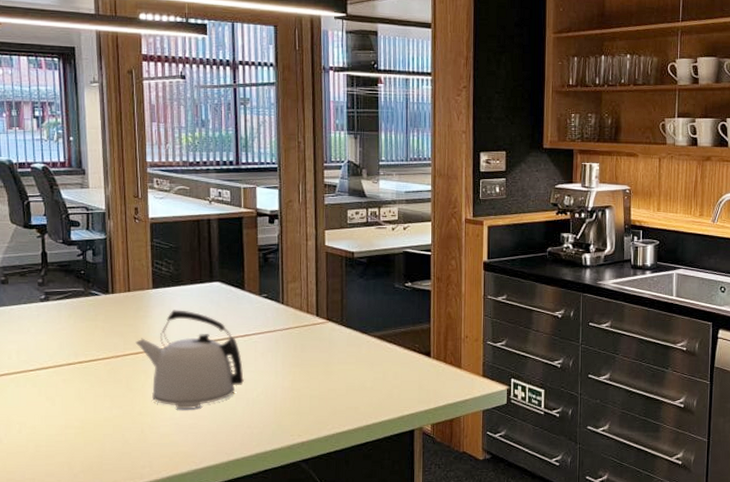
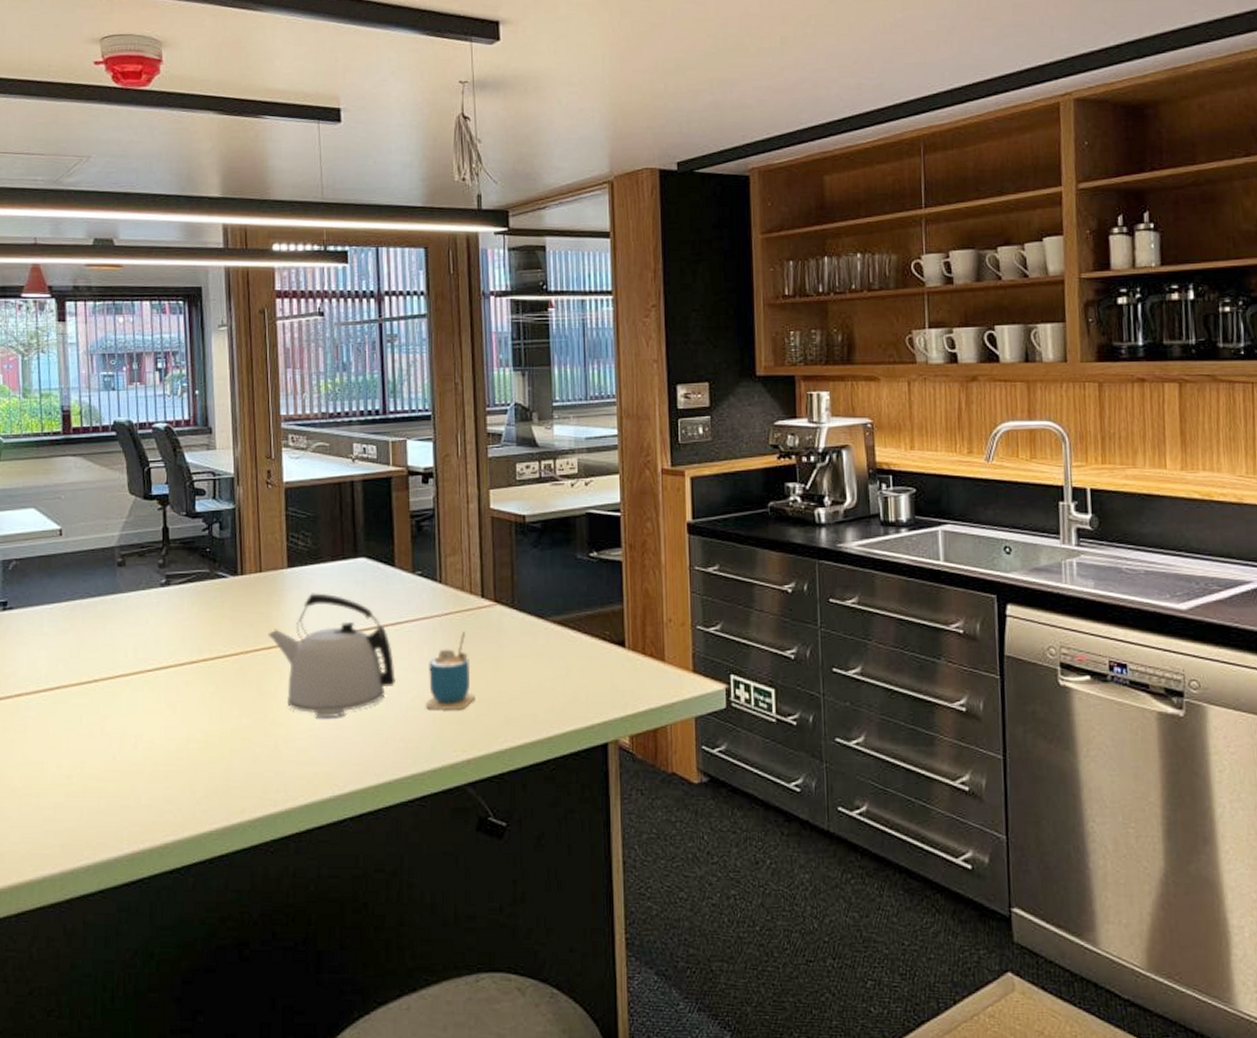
cup: none [268,343,309,403] -> present [425,631,475,709]

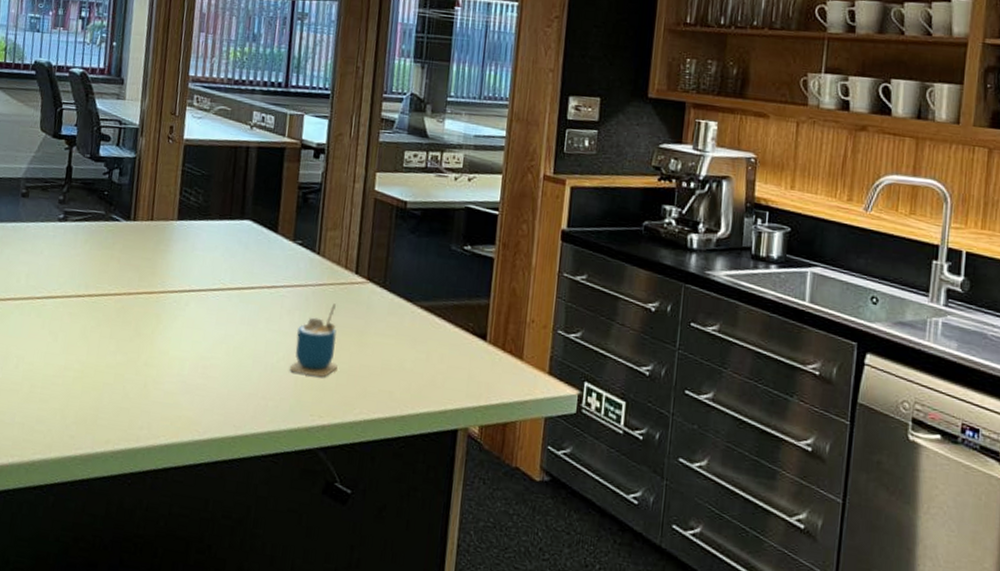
kettle: present [268,593,397,718] -> none [151,247,266,368]

